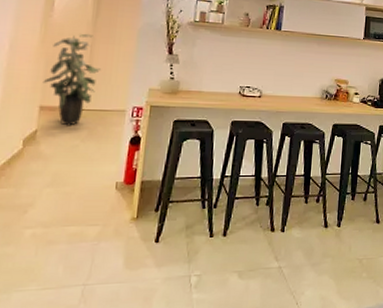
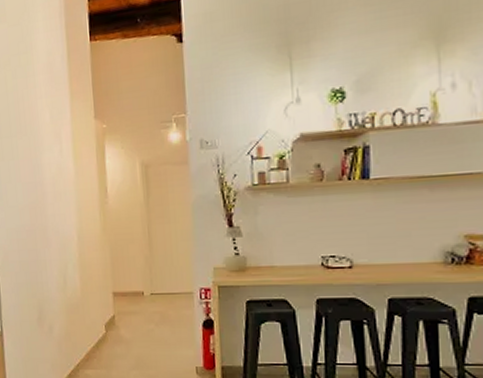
indoor plant: present [42,33,102,126] -> none [111,215,162,311]

